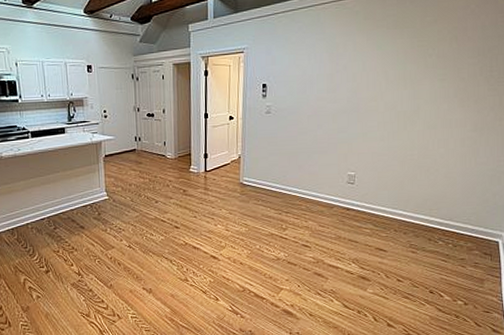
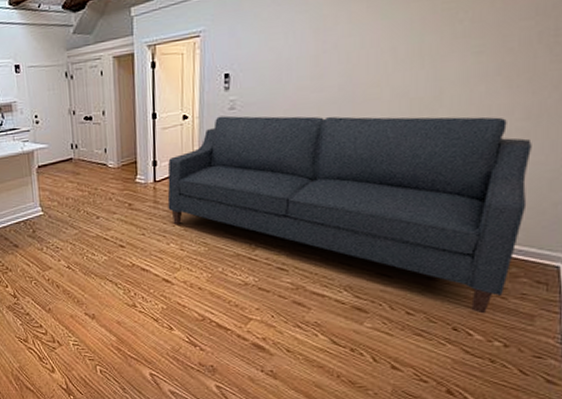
sofa: none [216,118,478,279] -> present [167,115,532,314]

